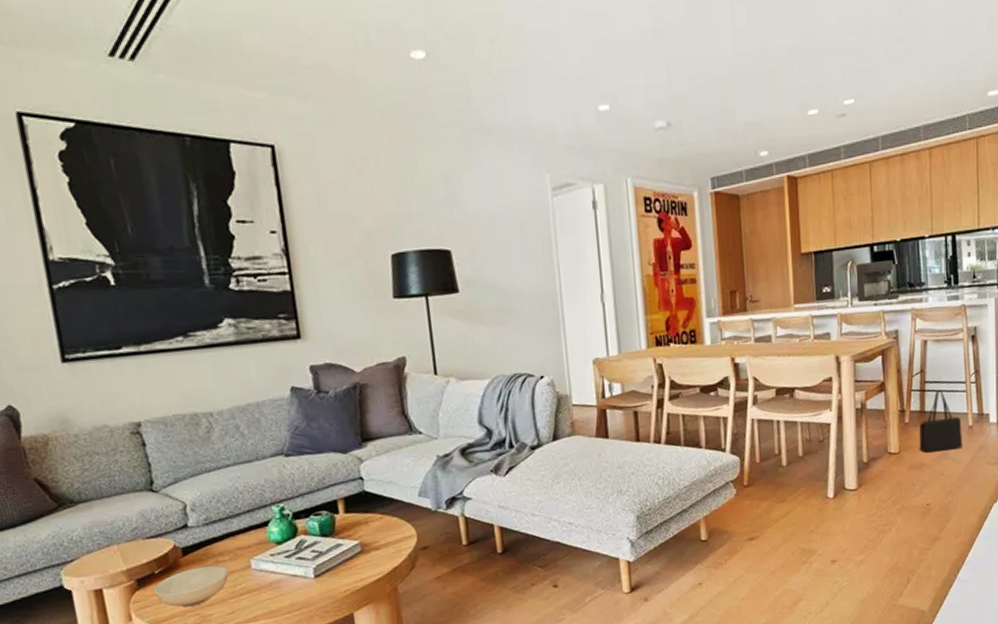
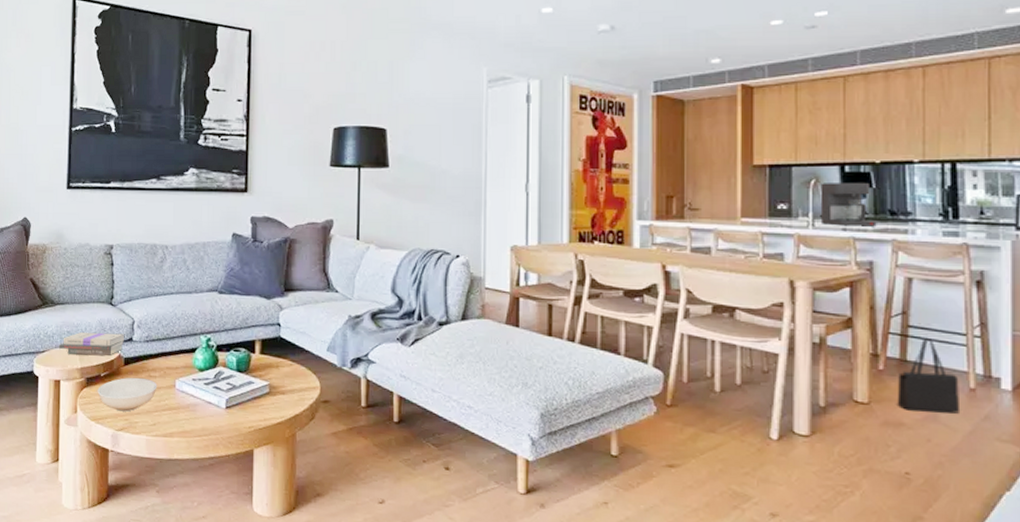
books: none [92,521,178,558] -> present [59,332,125,357]

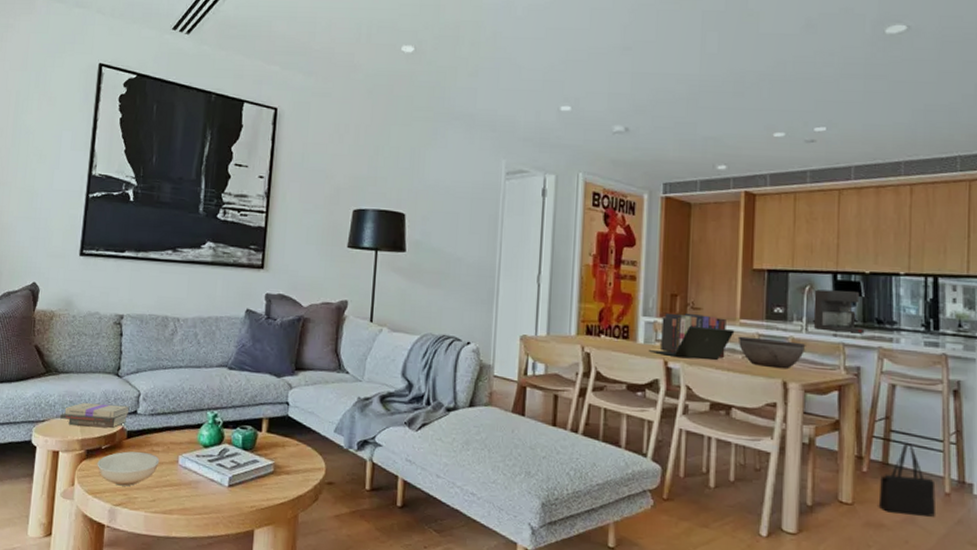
laptop: none [646,227,736,262] -> present [649,325,735,361]
books: none [658,215,726,260] -> present [661,312,726,359]
bowl: none [739,235,813,268] -> present [737,336,806,370]

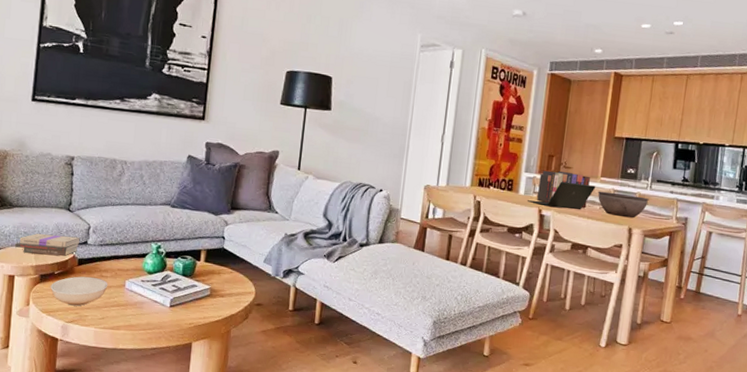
coffee maker: present [813,289,865,334] -> none [656,155,695,192]
tote bag: present [878,443,937,517] -> none [689,277,732,332]

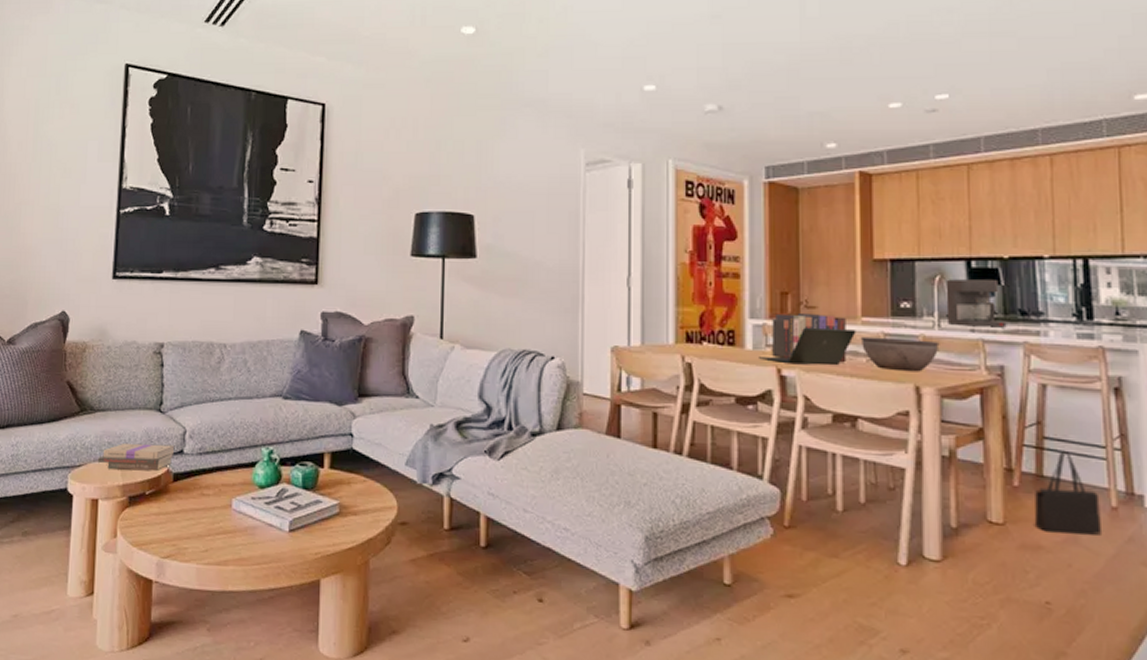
bowl: present [50,276,108,306] -> none [141,495,211,536]
coffee maker: none [656,155,695,192] -> present [946,278,1007,328]
tote bag: none [689,277,732,332] -> present [1034,451,1103,535]

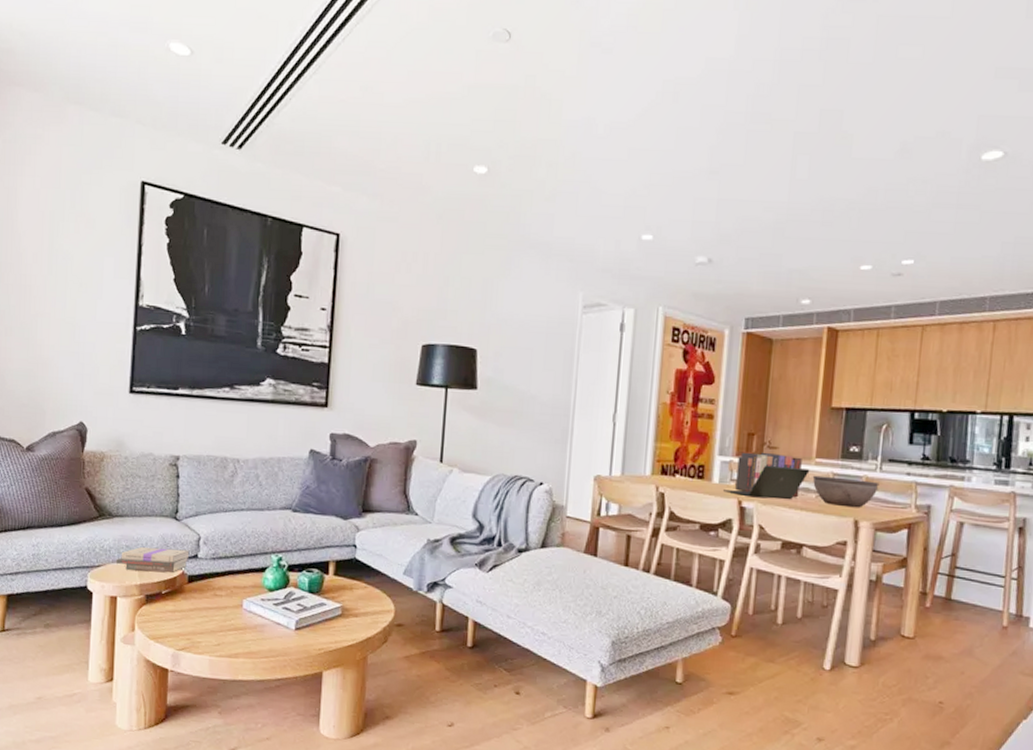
coffee maker: present [946,278,1007,328] -> none [888,428,938,473]
tote bag: present [1034,451,1103,535] -> none [938,579,995,649]

